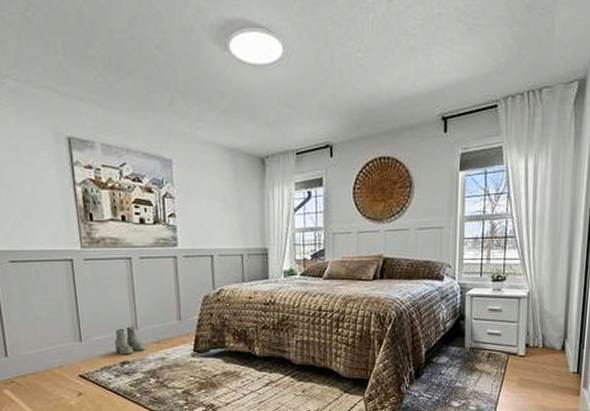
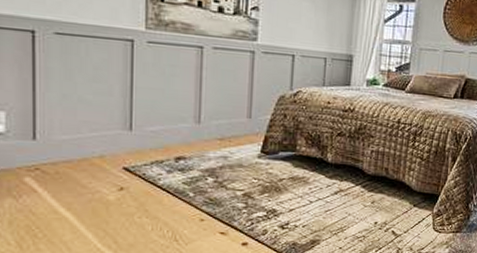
boots: present [114,326,145,355] -> none [170,119,206,150]

